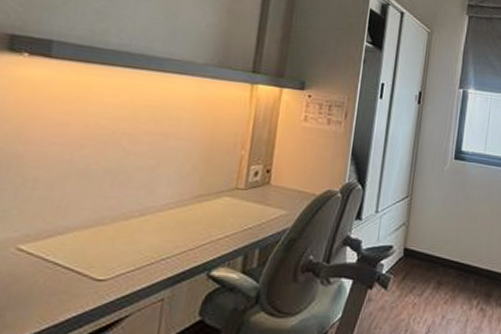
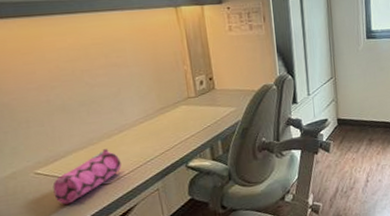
pencil case: none [28,233,130,298] -> present [52,149,122,204]

